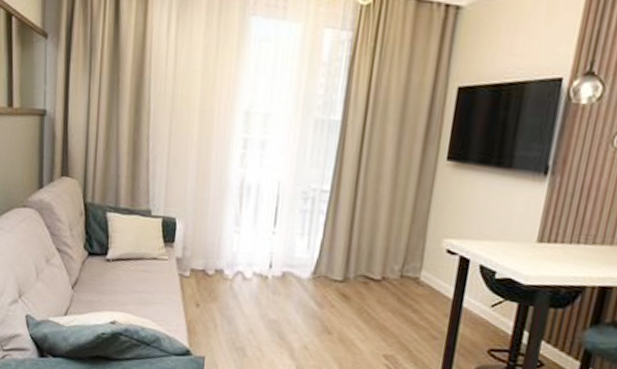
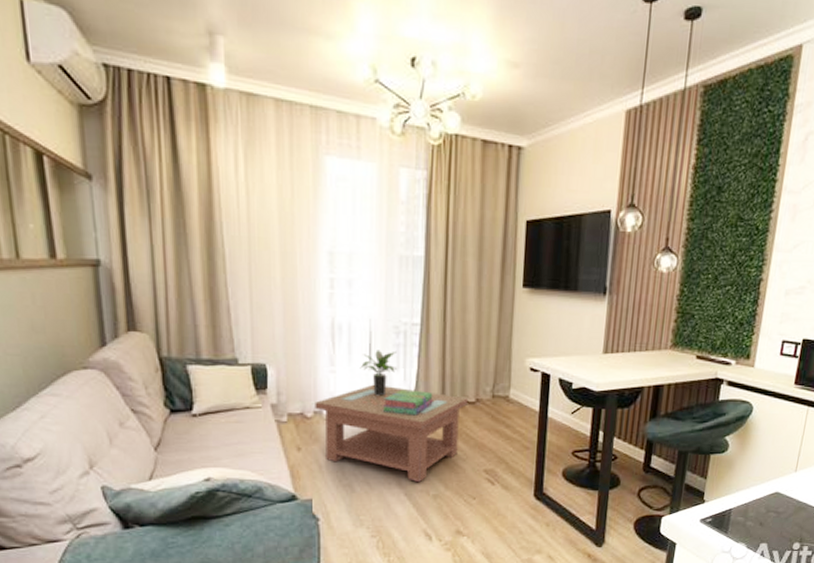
coffee table: none [216,249,374,357] -> present [315,384,469,482]
potted plant: none [264,214,303,263] -> present [360,350,398,396]
stack of books: none [282,257,336,287] -> present [382,389,433,416]

